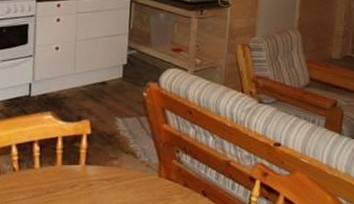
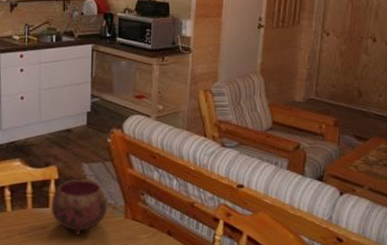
bowl: none [82,134,142,195] -> present [51,179,109,236]

